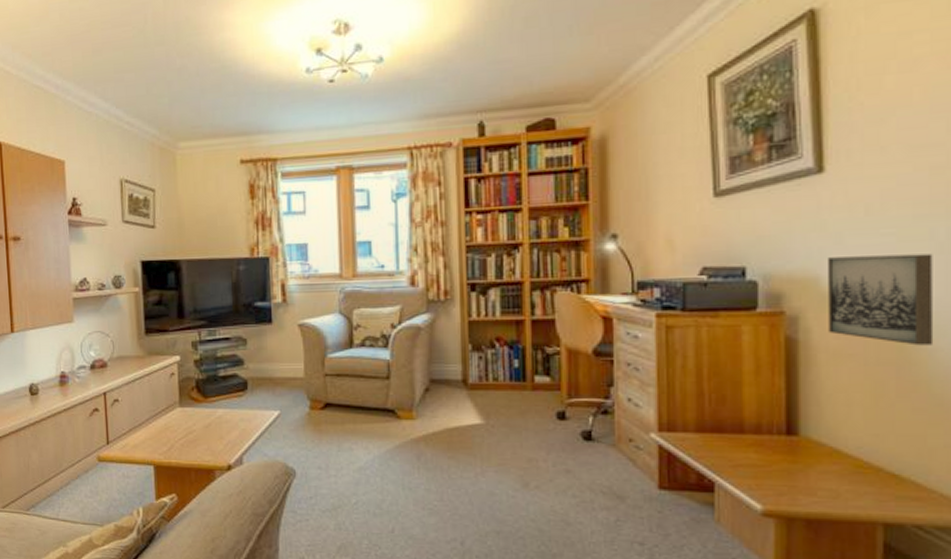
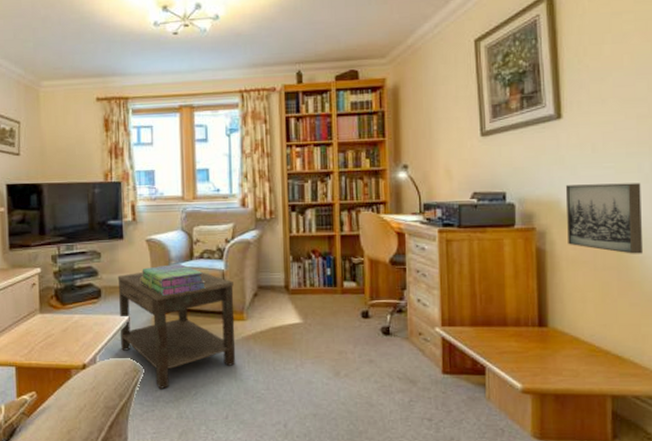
side table: none [266,362,404,496] -> present [117,272,236,389]
stack of books: none [291,353,368,390] -> present [139,264,206,297]

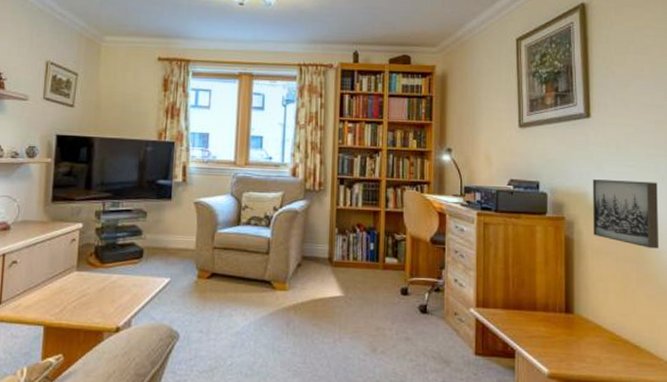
side table: present [117,272,236,389] -> none [159,235,278,357]
stack of books: present [139,264,206,297] -> none [184,229,251,261]

